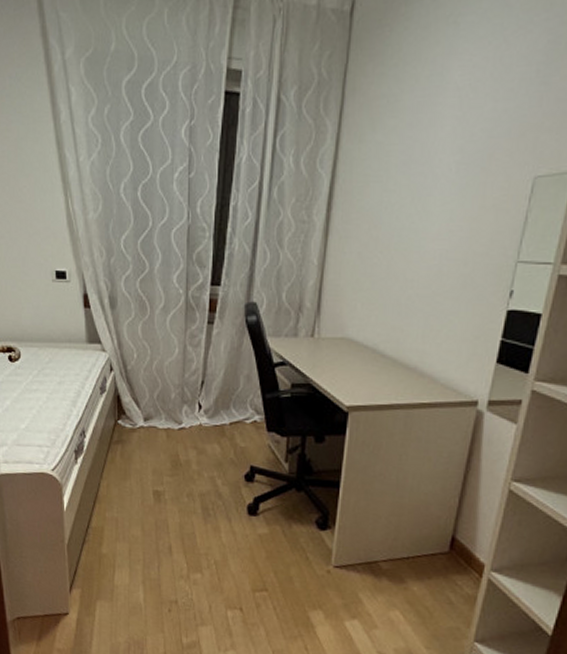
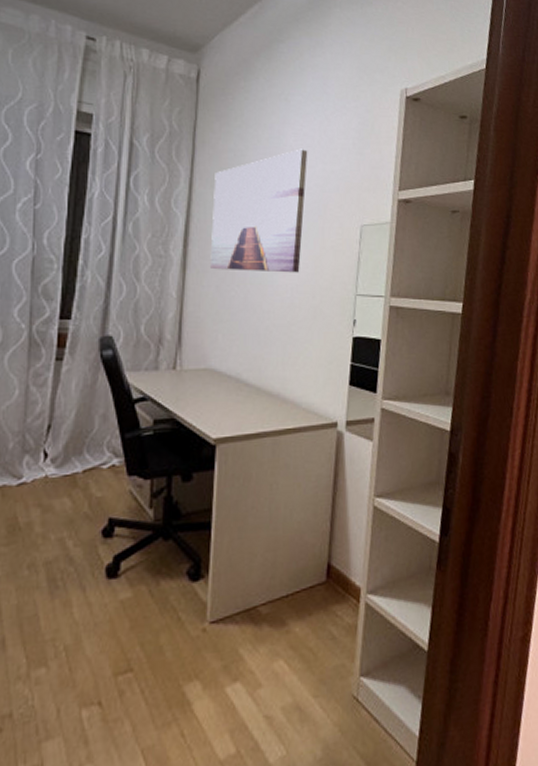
wall art: none [354,85,476,237] -> present [210,149,308,273]

